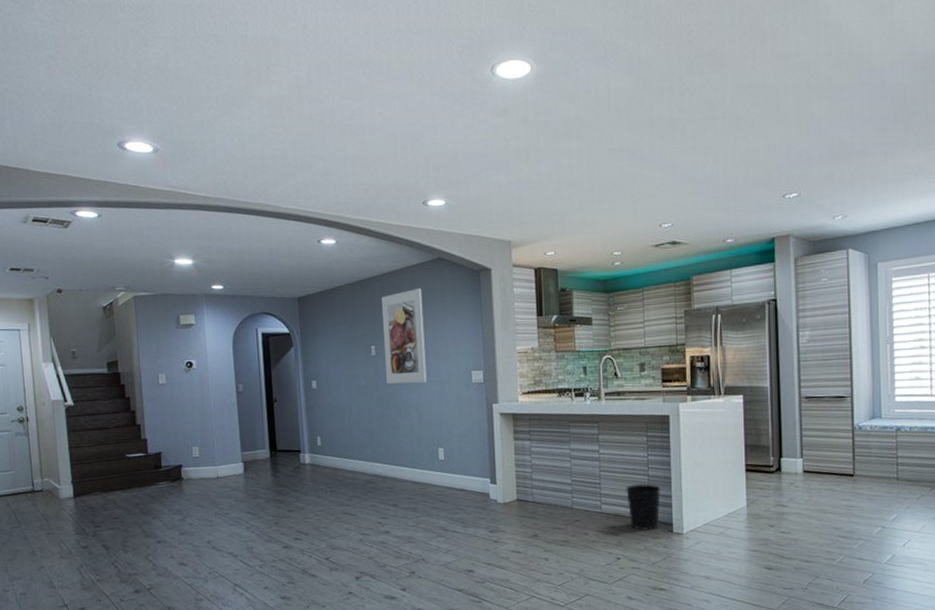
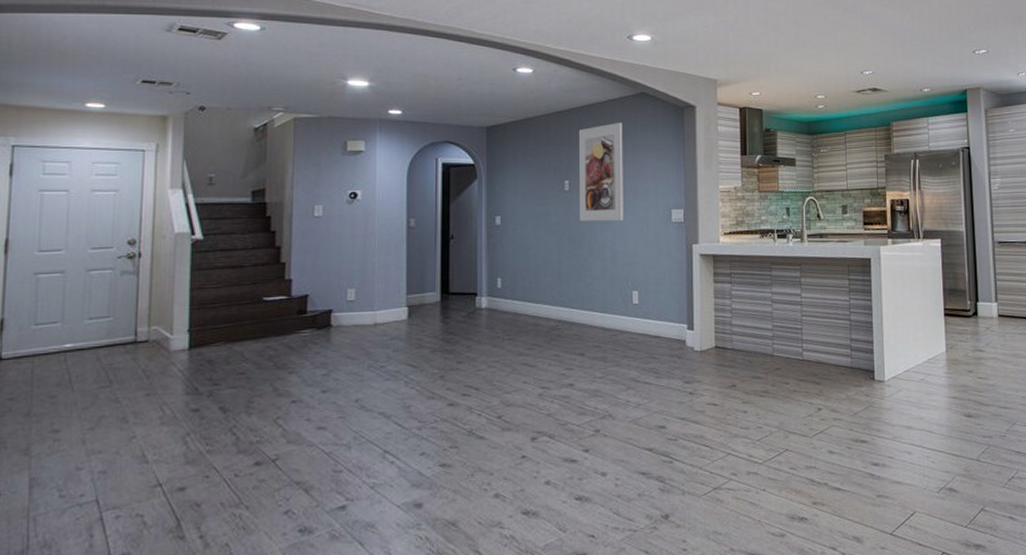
wastebasket: present [626,483,662,531] -> none [828,328,863,379]

